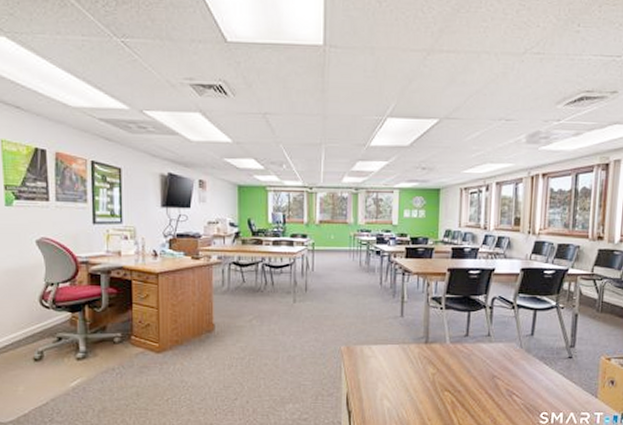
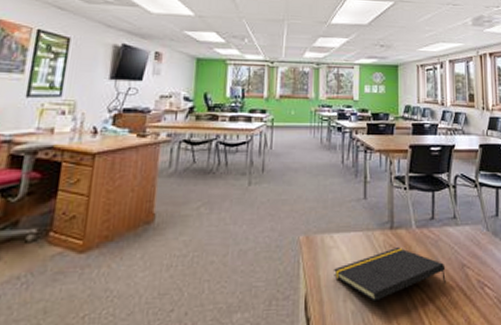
notepad: none [371,359,476,402] -> present [333,248,446,302]

